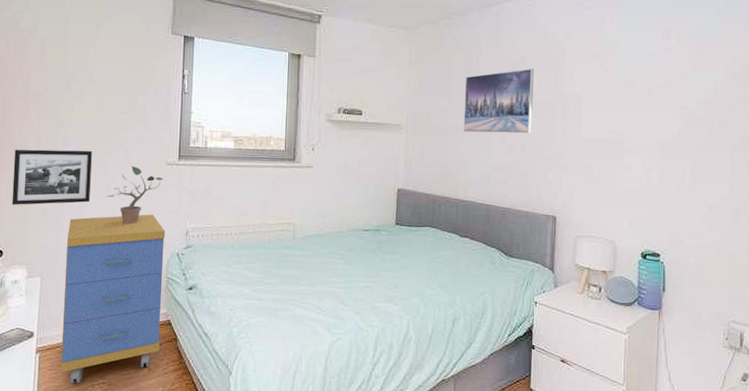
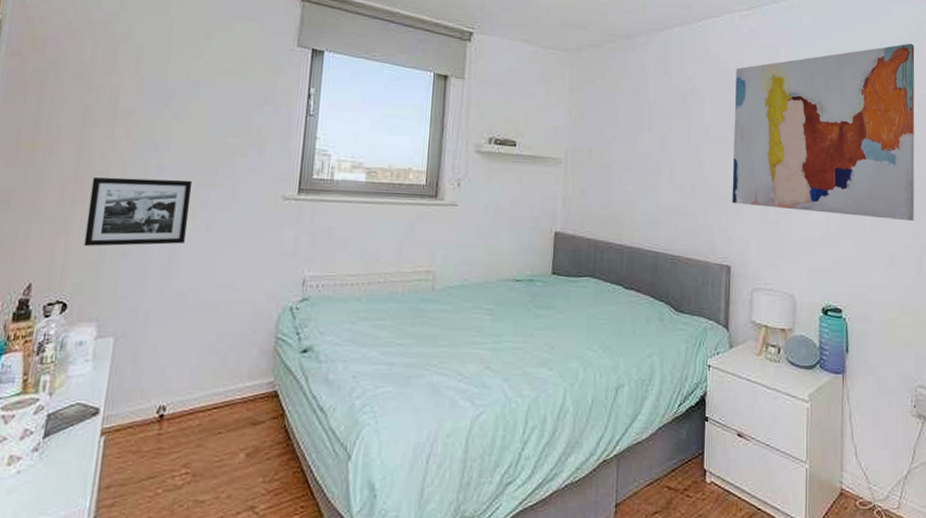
storage cabinet: present [60,214,166,384] -> none [130,259,278,476]
potted plant: present [107,165,163,225] -> none [206,199,277,272]
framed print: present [463,68,534,134] -> none [629,100,705,172]
wall art: none [558,7,739,175] -> present [732,43,915,222]

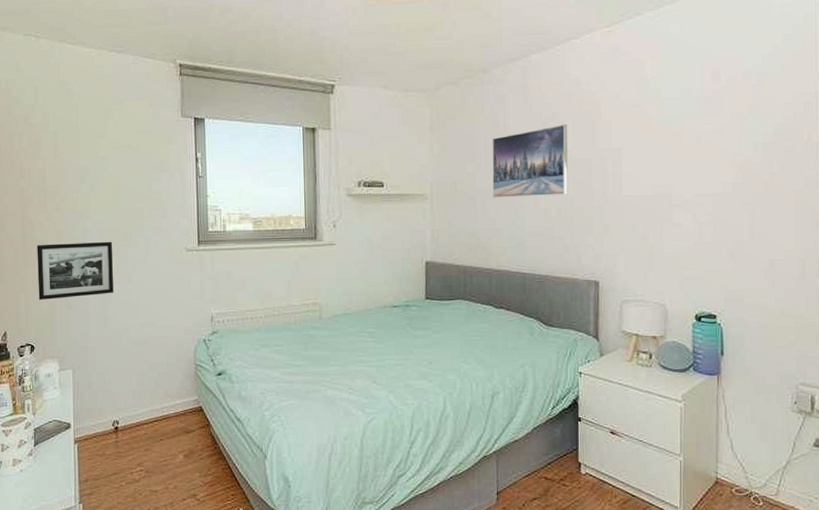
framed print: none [629,100,705,172] -> present [492,124,568,198]
wall art: present [732,43,915,222] -> none [598,38,801,225]

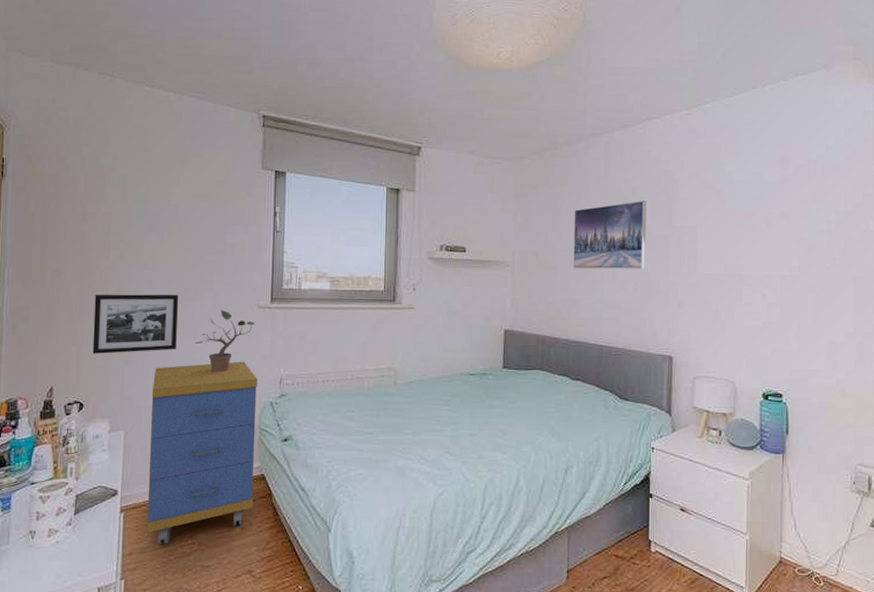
storage cabinet: none [94,302,194,472] -> present [146,361,258,545]
potted plant: none [130,254,184,313] -> present [194,309,254,373]

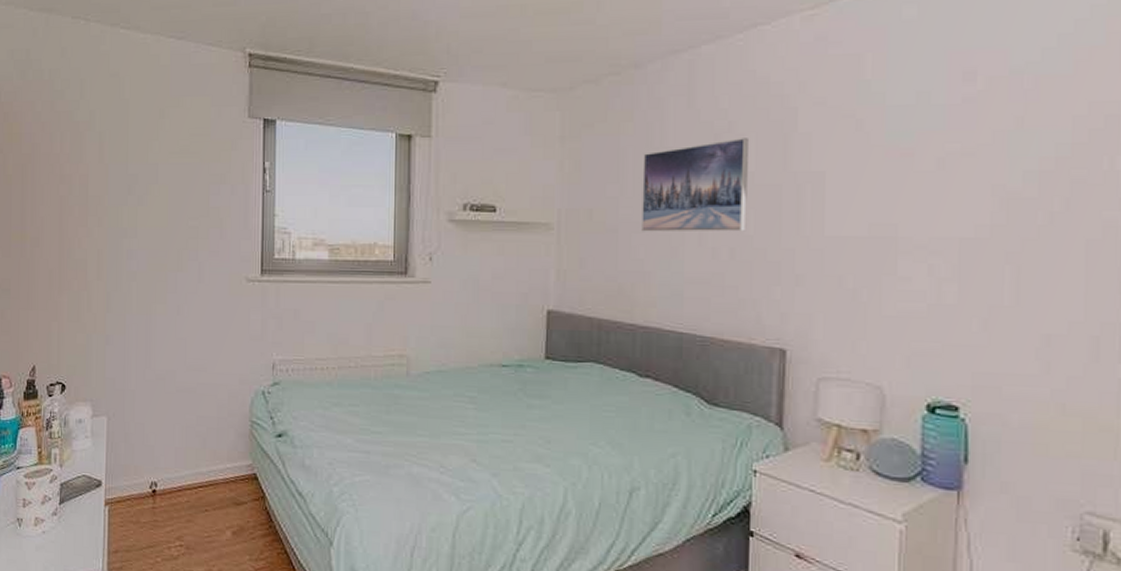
picture frame: present [92,294,179,354] -> none [73,264,161,331]
storage cabinet: present [146,361,258,545] -> none [132,342,248,545]
potted plant: present [194,309,254,373] -> none [178,282,243,355]

